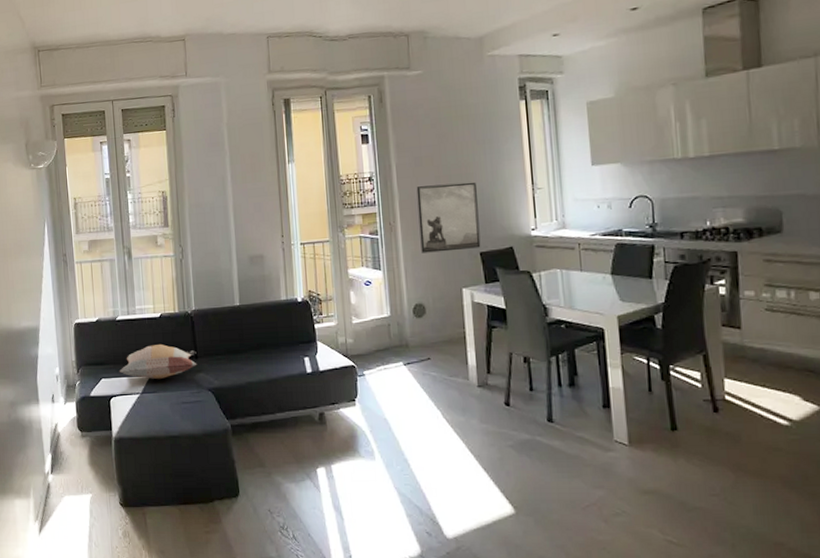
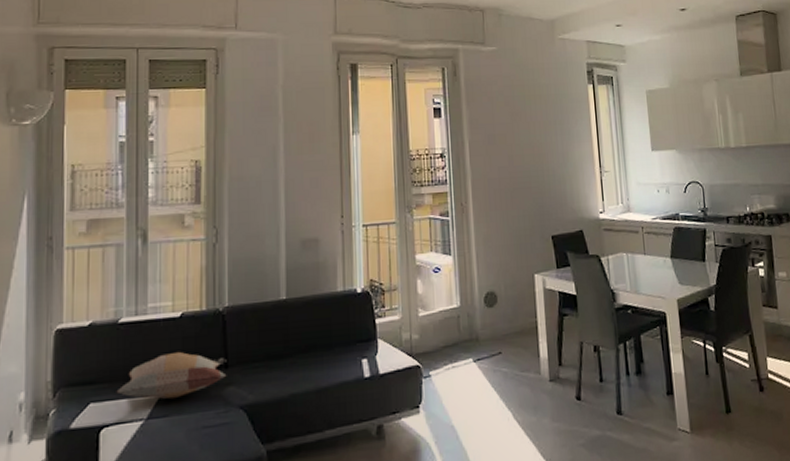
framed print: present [416,182,481,253] -> none [489,162,553,237]

